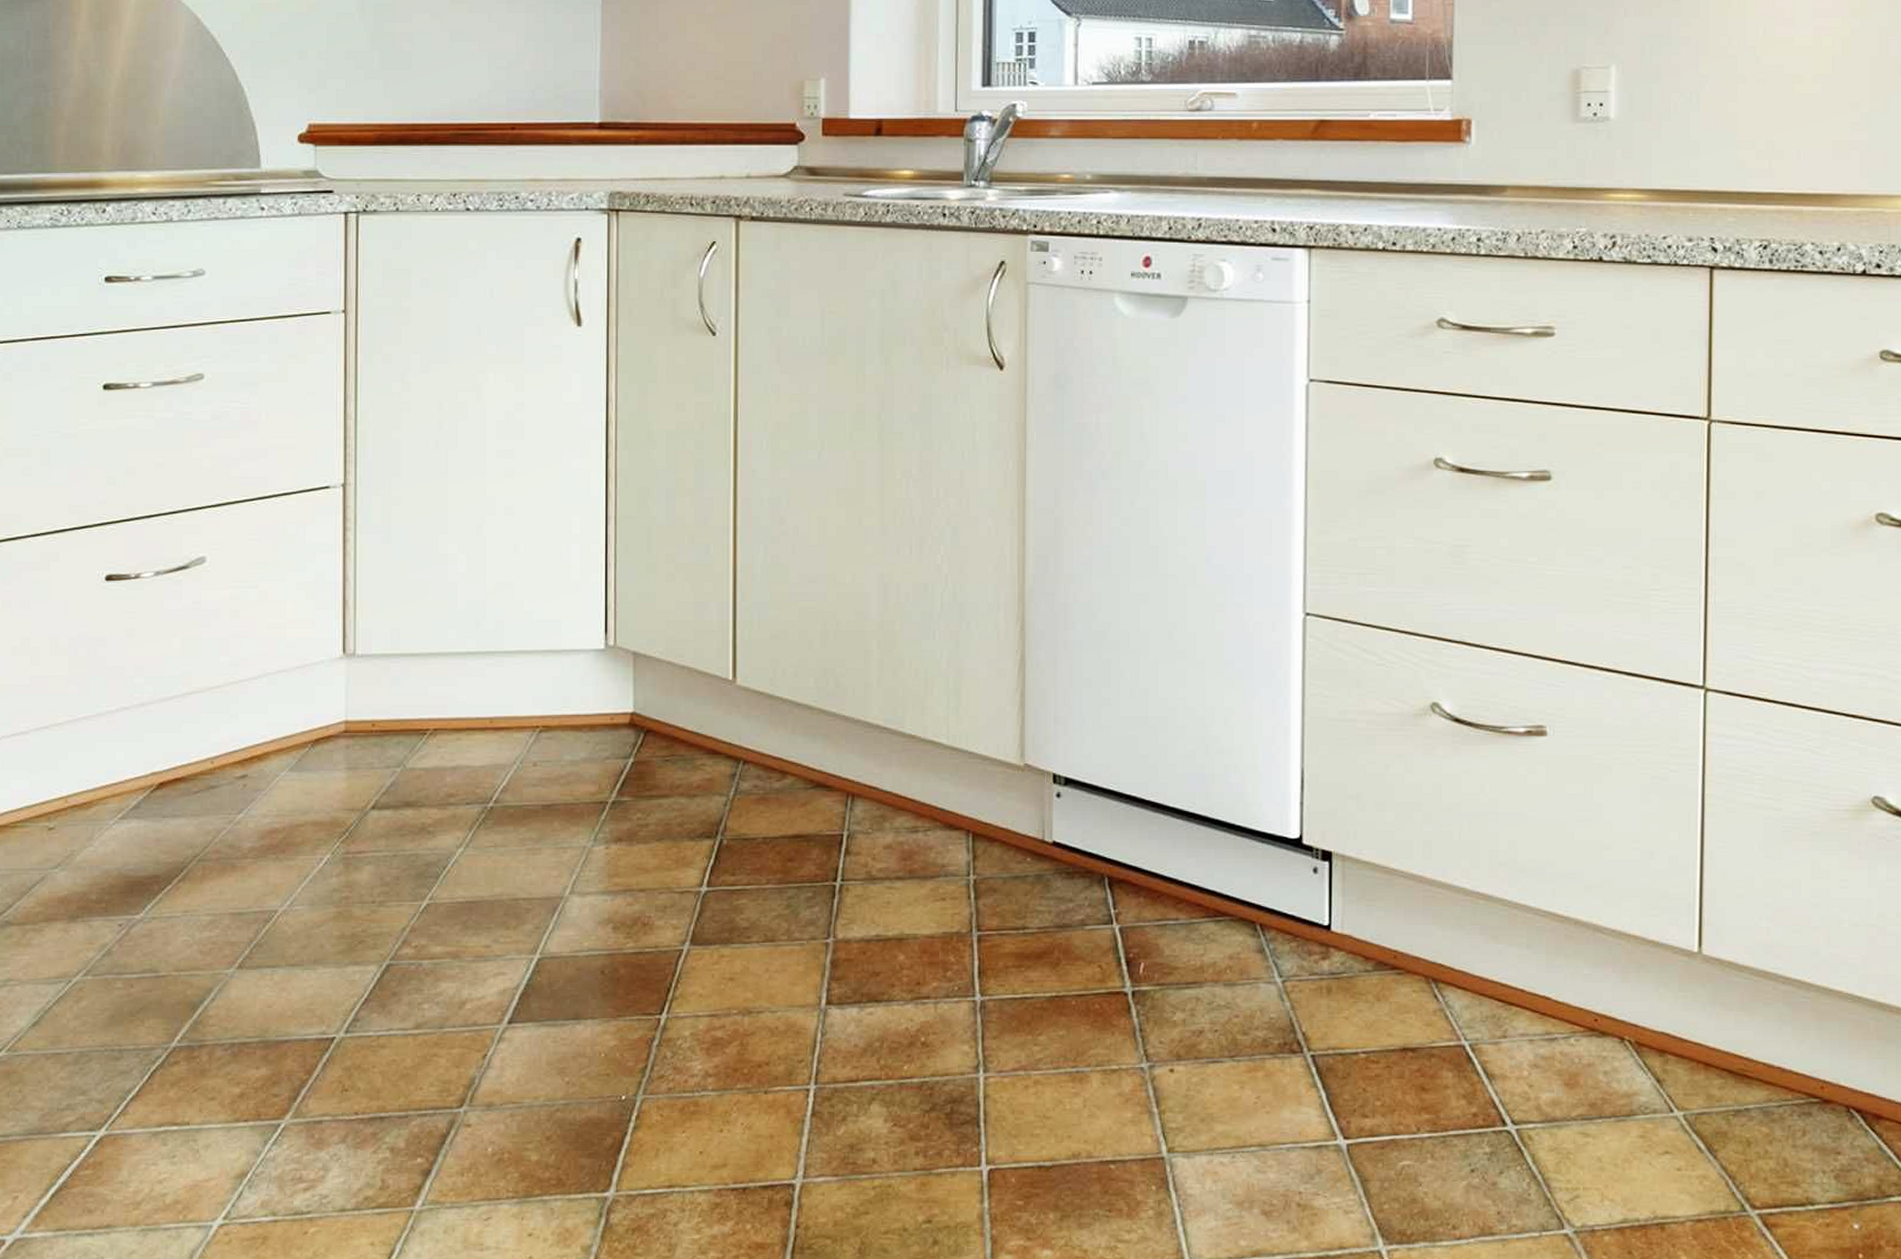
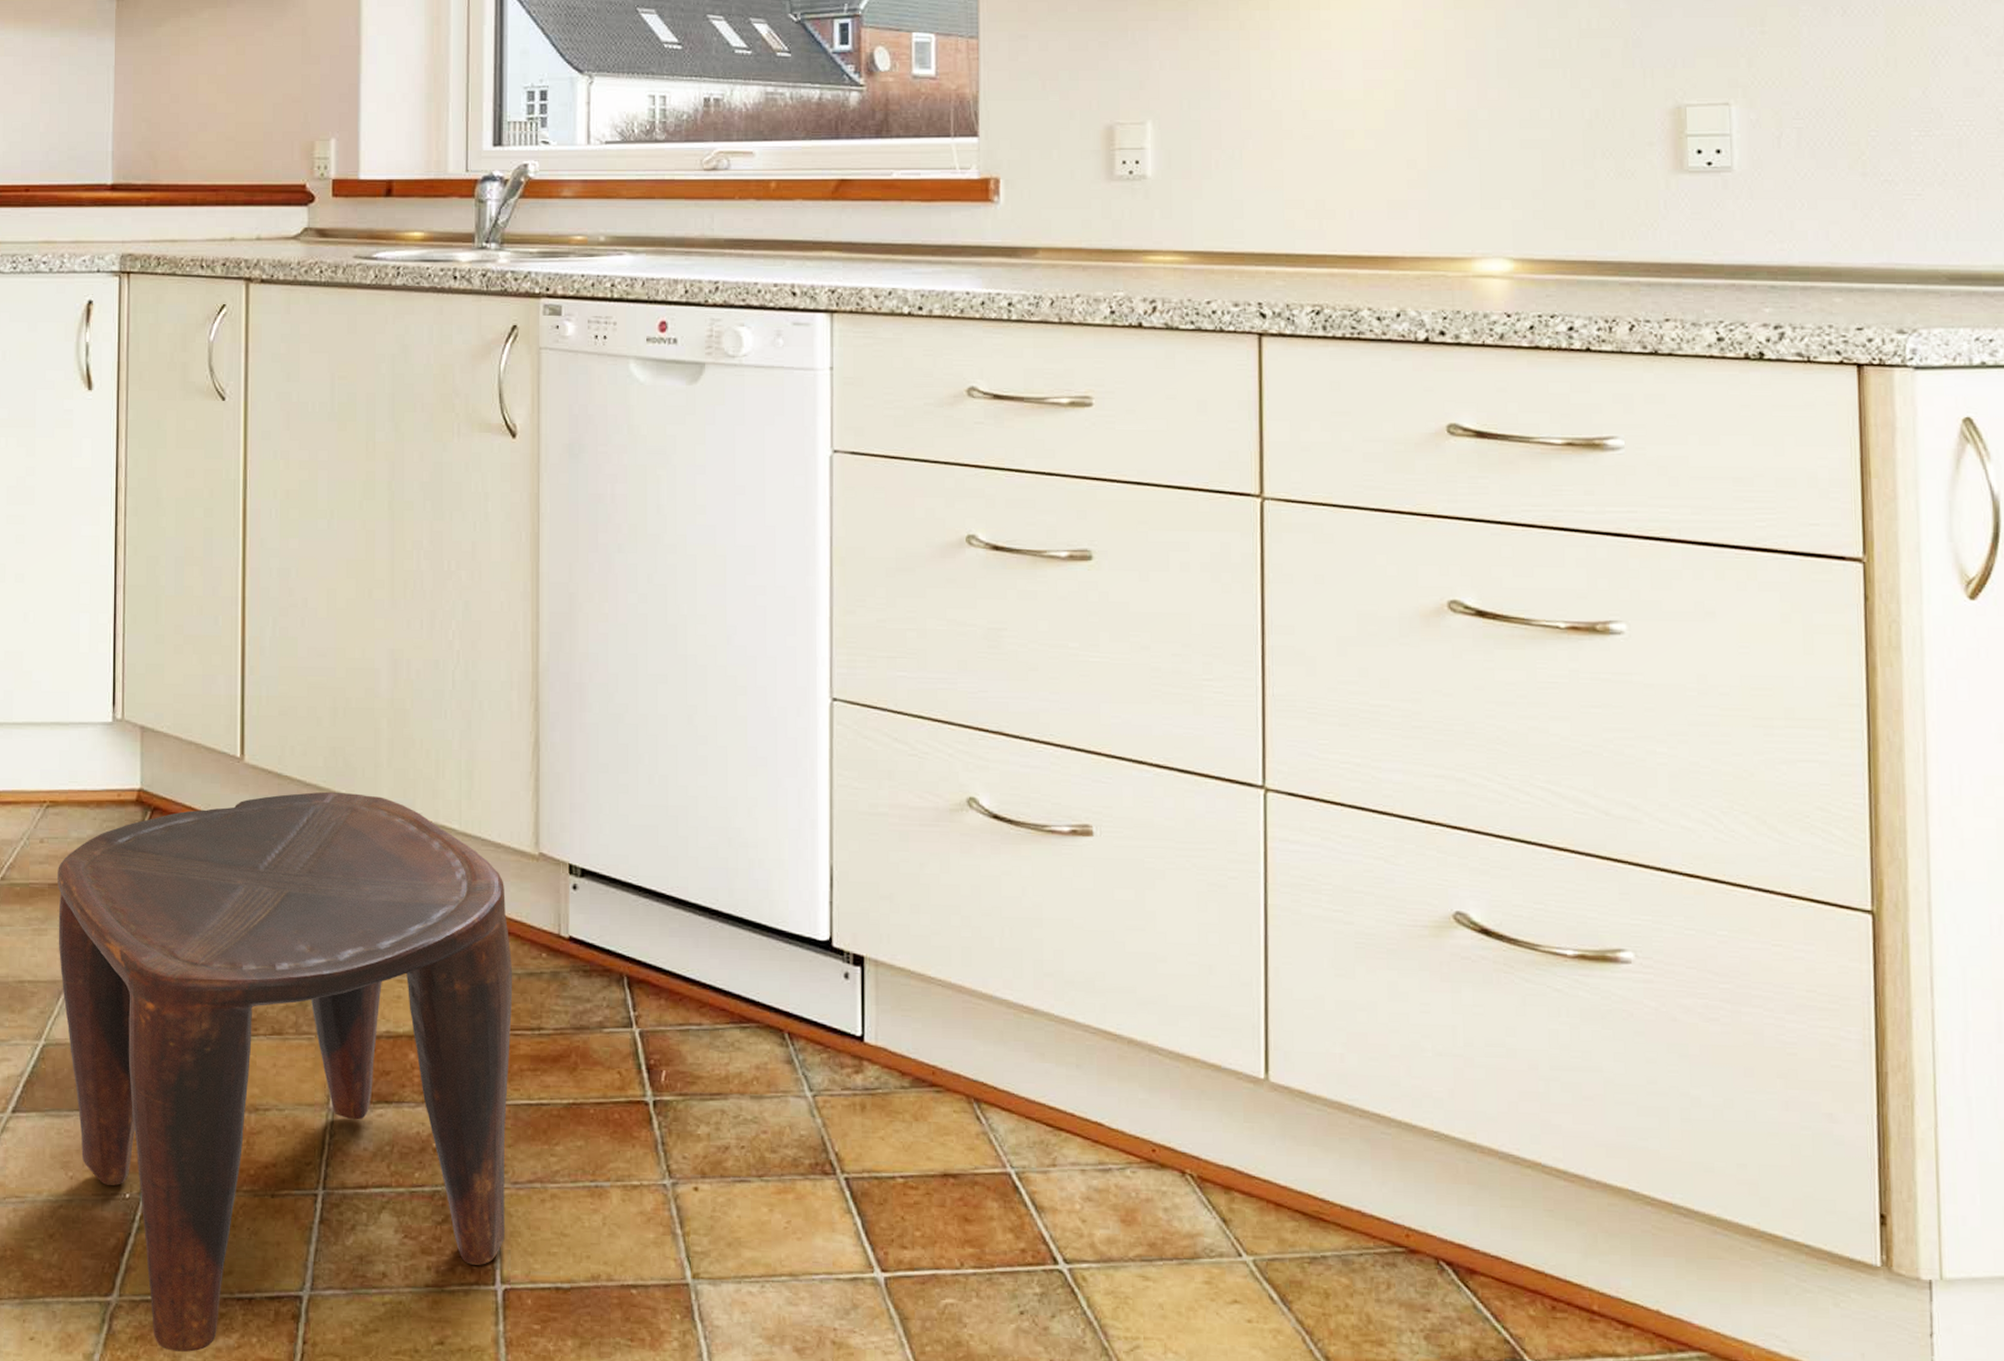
stool: none [551,711,999,1241] -> present [57,791,513,1353]

